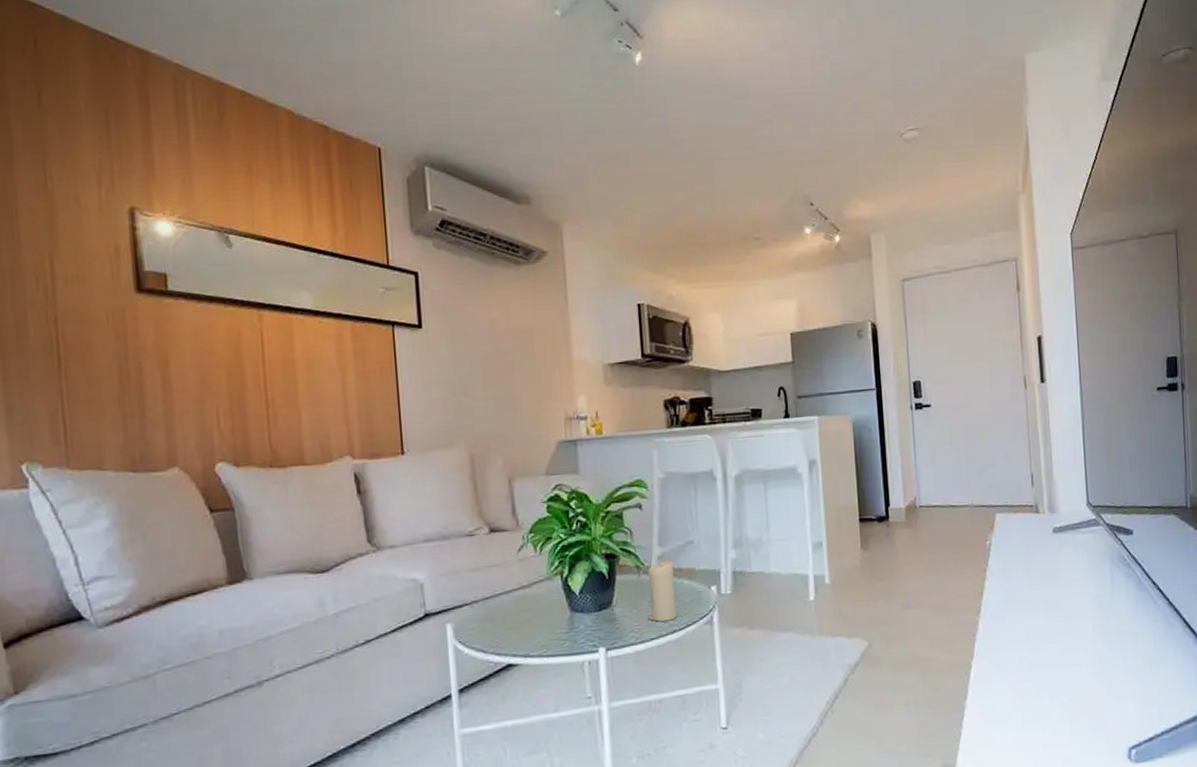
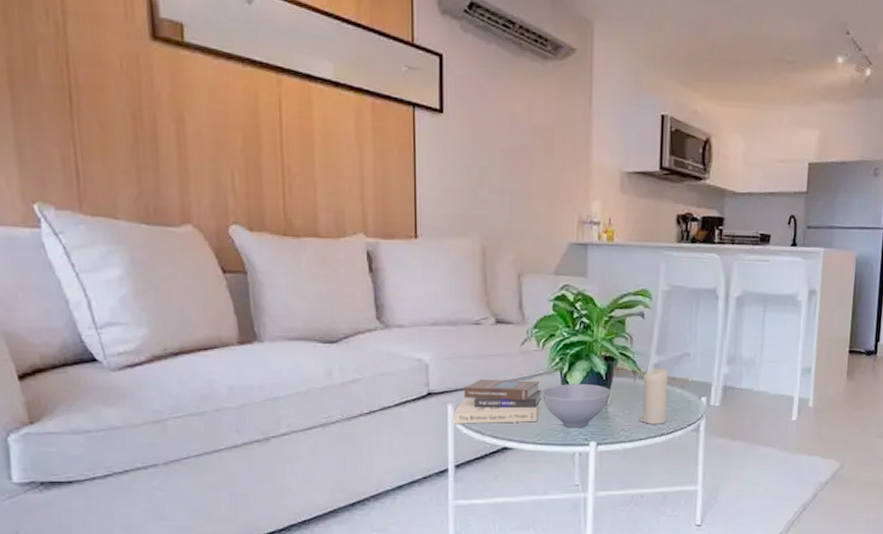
books: none [452,588,544,645] -> present [453,379,542,424]
bowl: none [542,585,615,636] -> present [541,384,610,428]

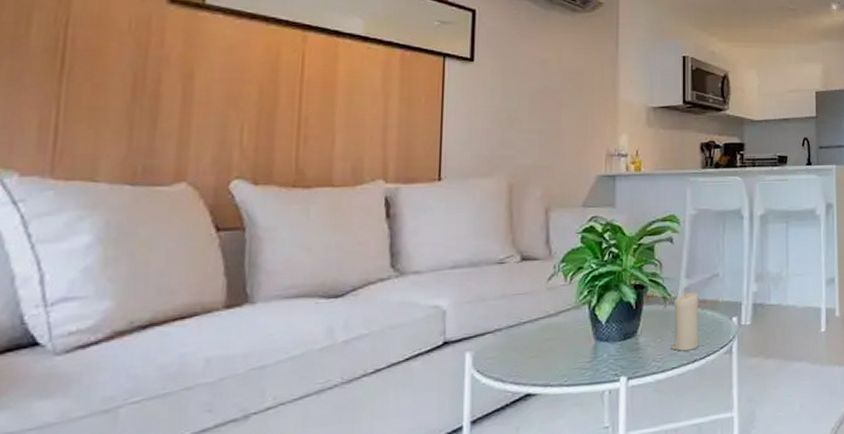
books: present [453,379,542,424] -> none [471,317,570,374]
bowl: present [541,384,610,428] -> none [568,315,641,365]

